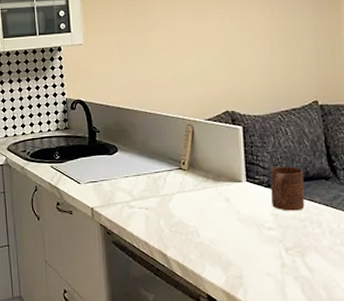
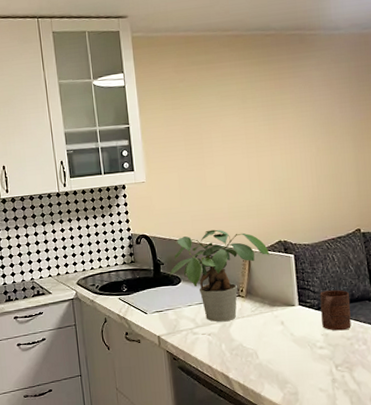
potted plant: none [105,96,215,196] -> present [169,229,270,322]

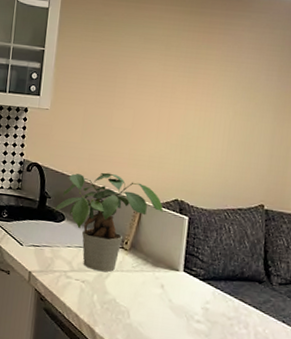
cup: present [320,290,351,331] -> none [204,262,240,309]

